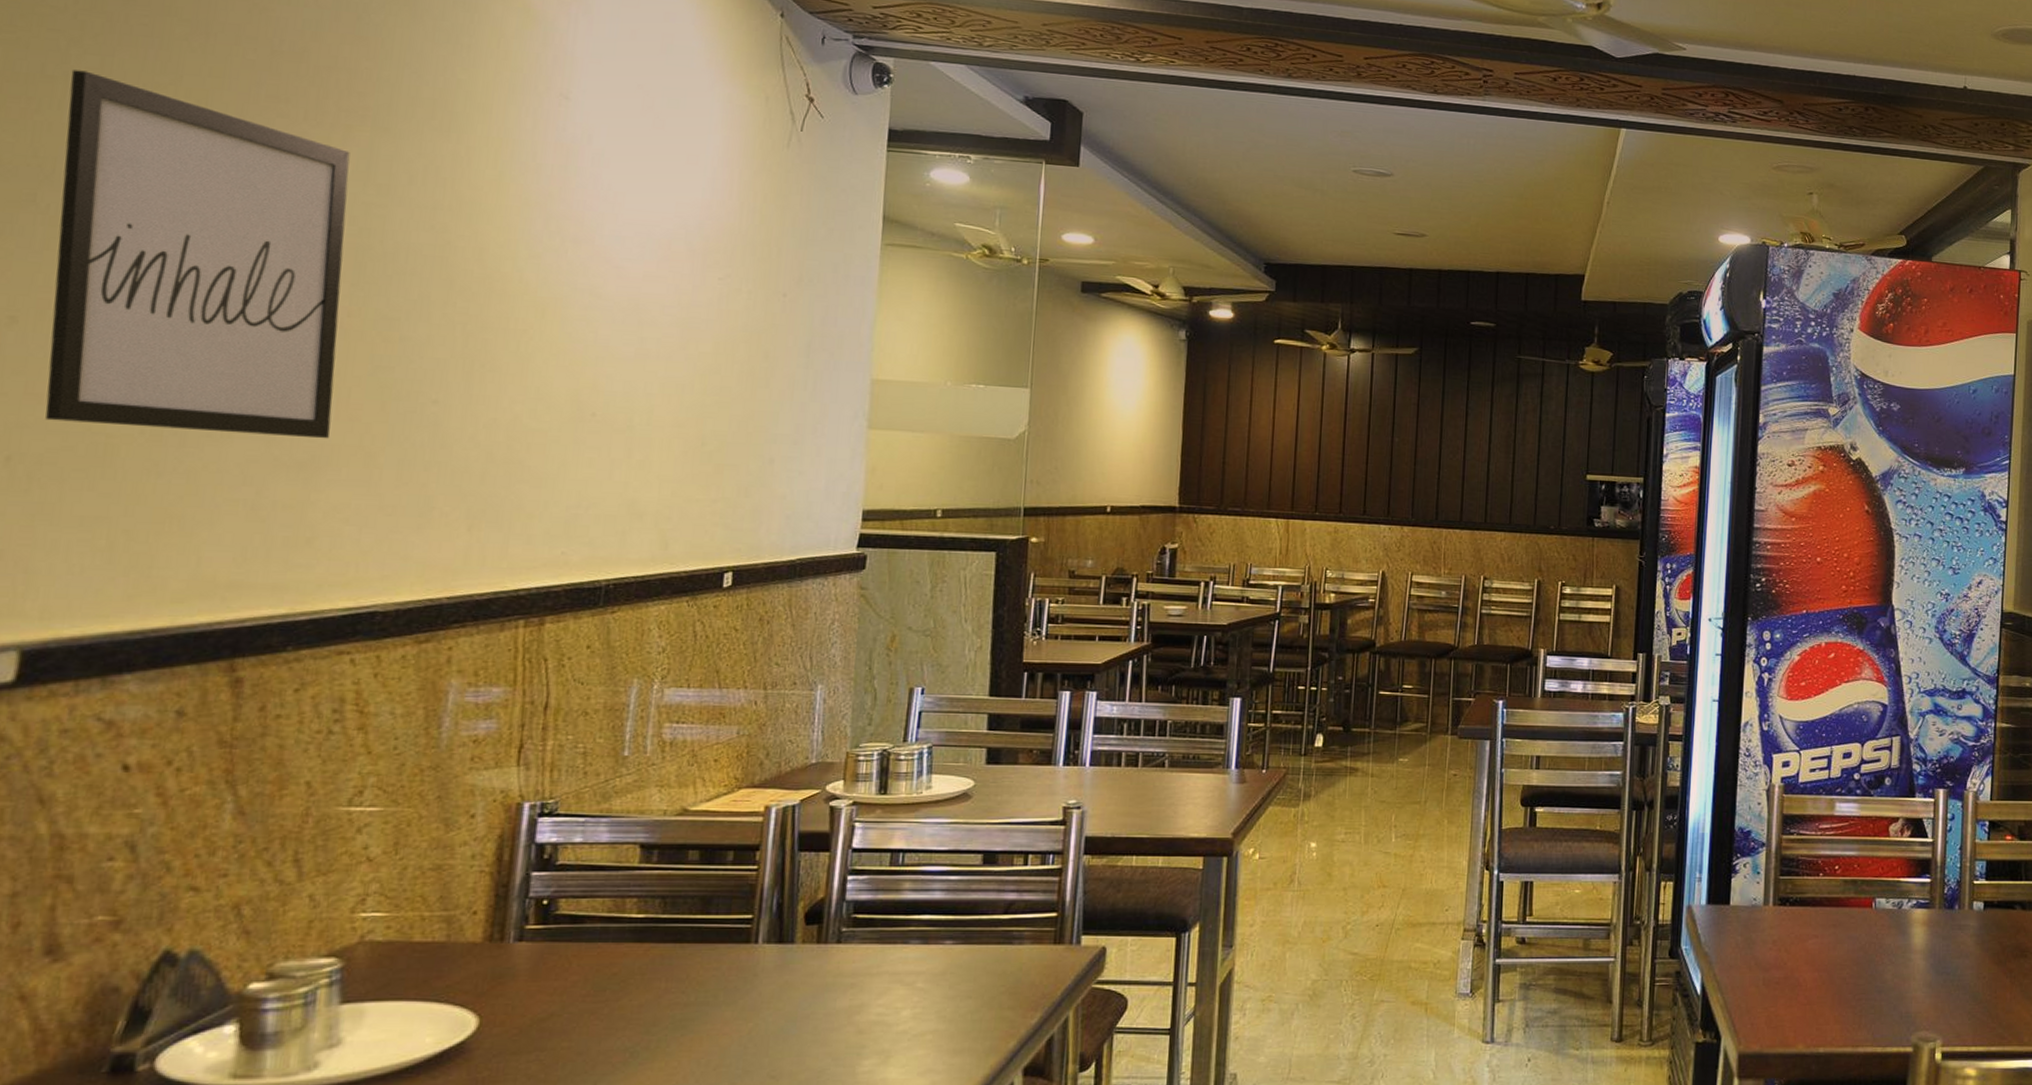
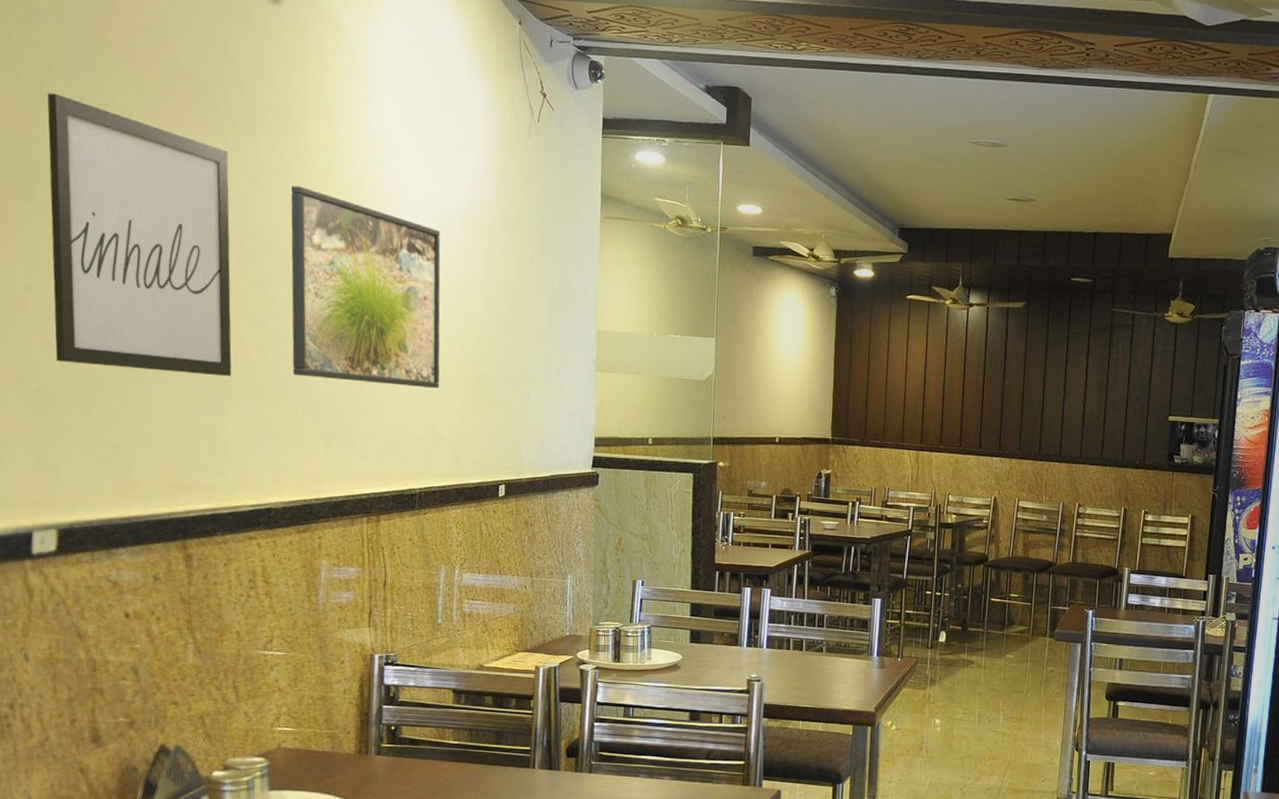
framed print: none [425,197,657,452] -> present [290,185,441,389]

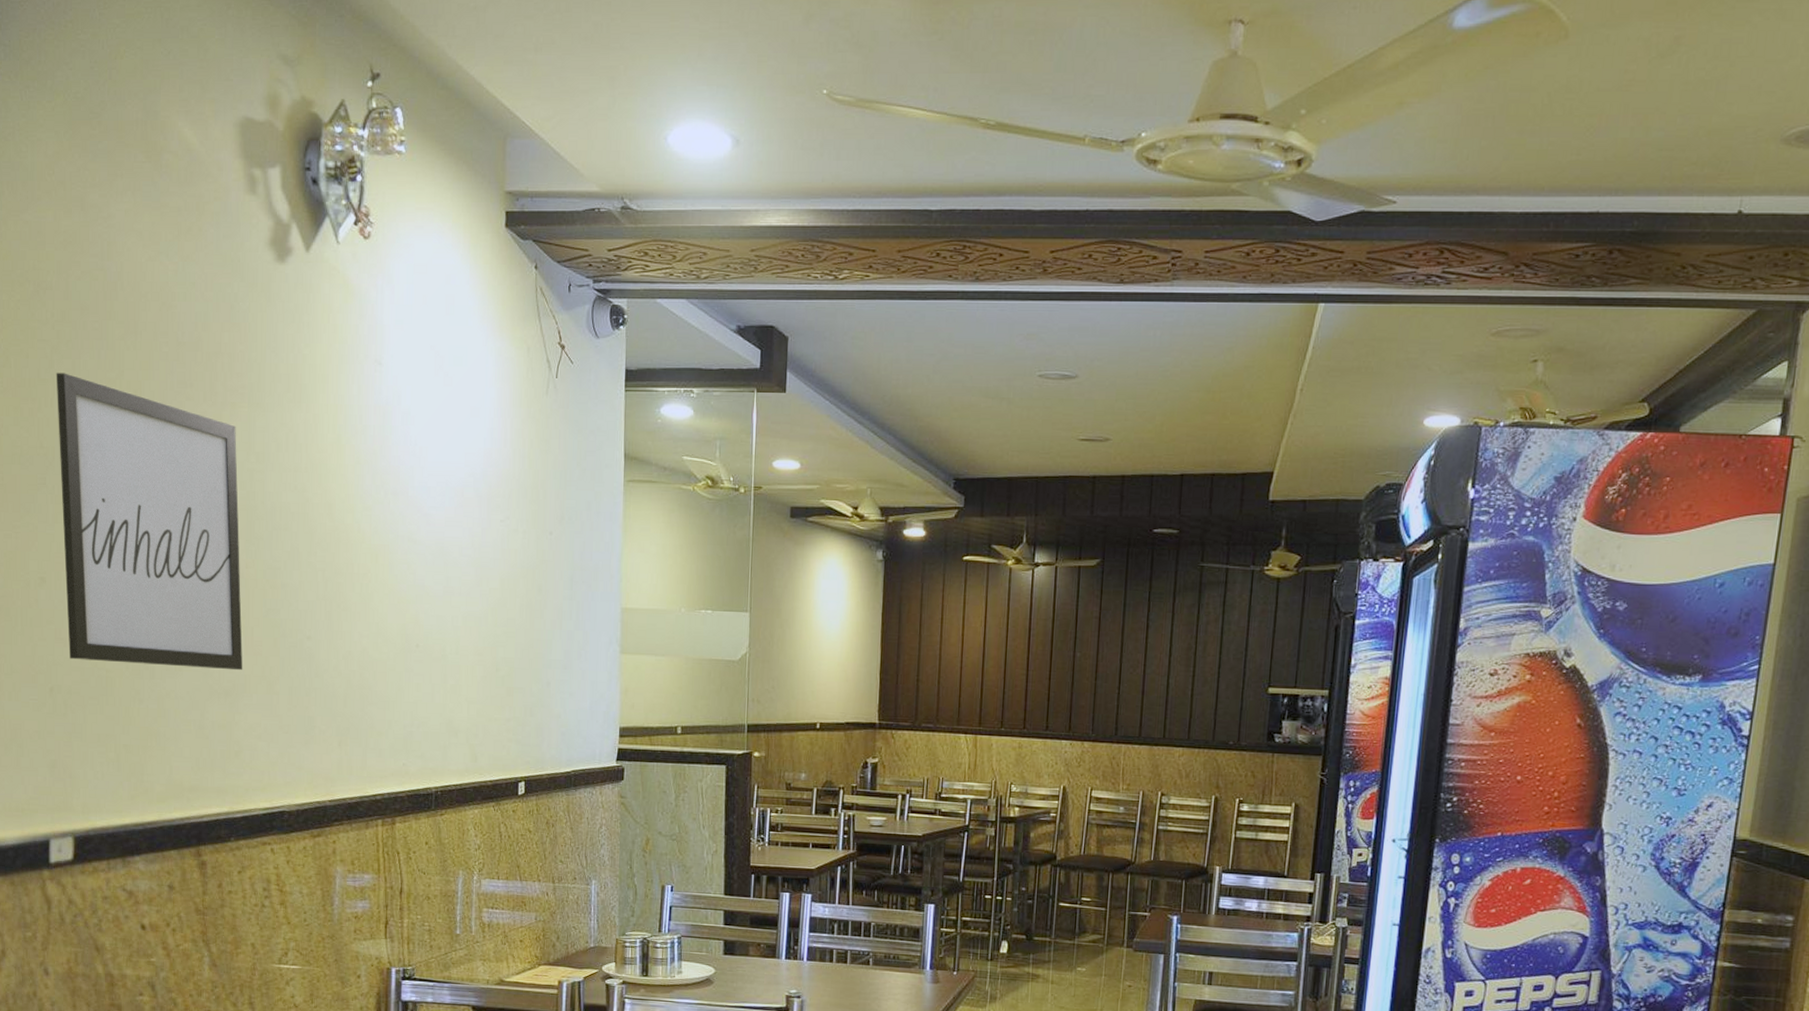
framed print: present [290,185,441,389] -> none [299,460,456,678]

